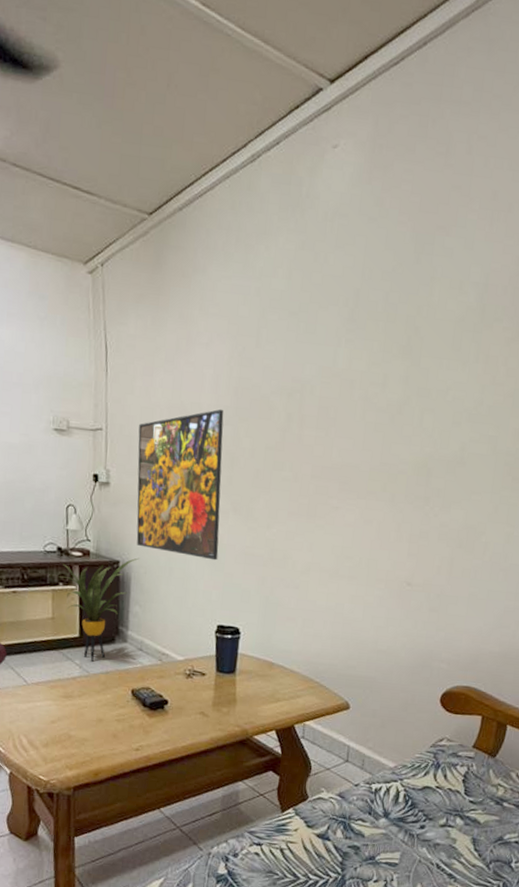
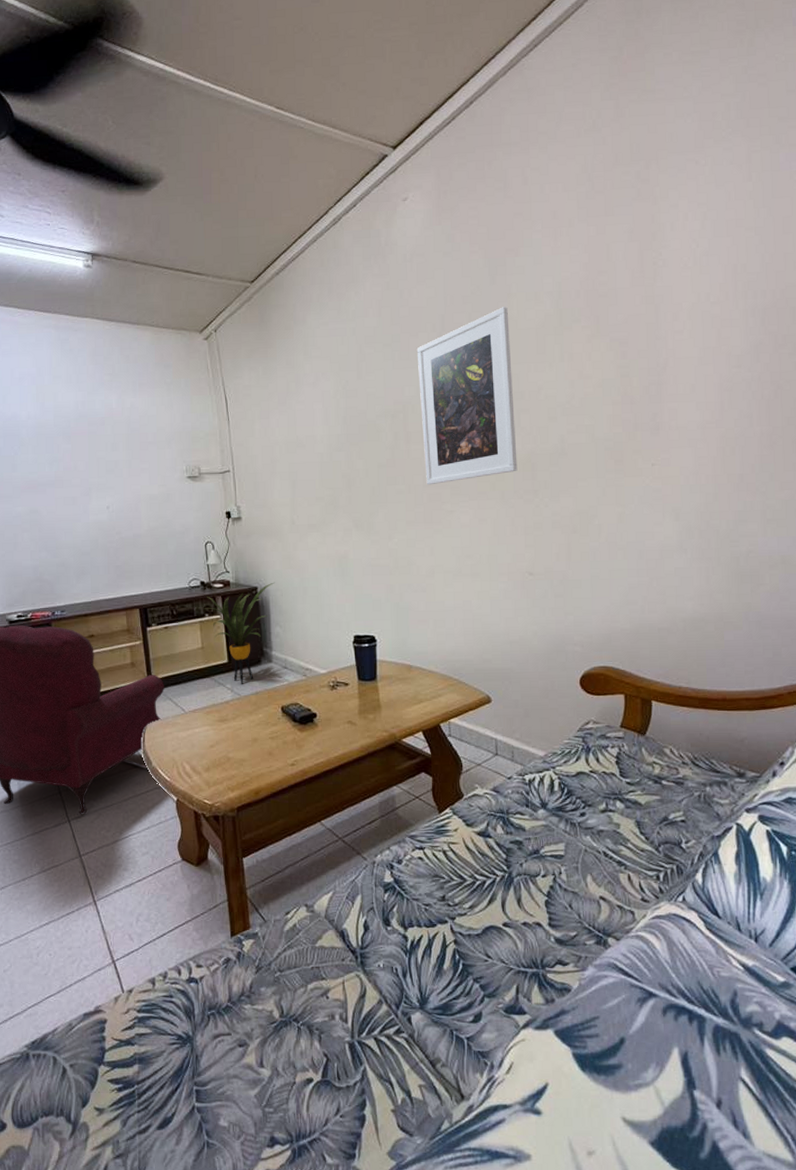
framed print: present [136,409,224,561] -> none [262,437,347,576]
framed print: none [314,291,429,477] -> present [416,307,518,485]

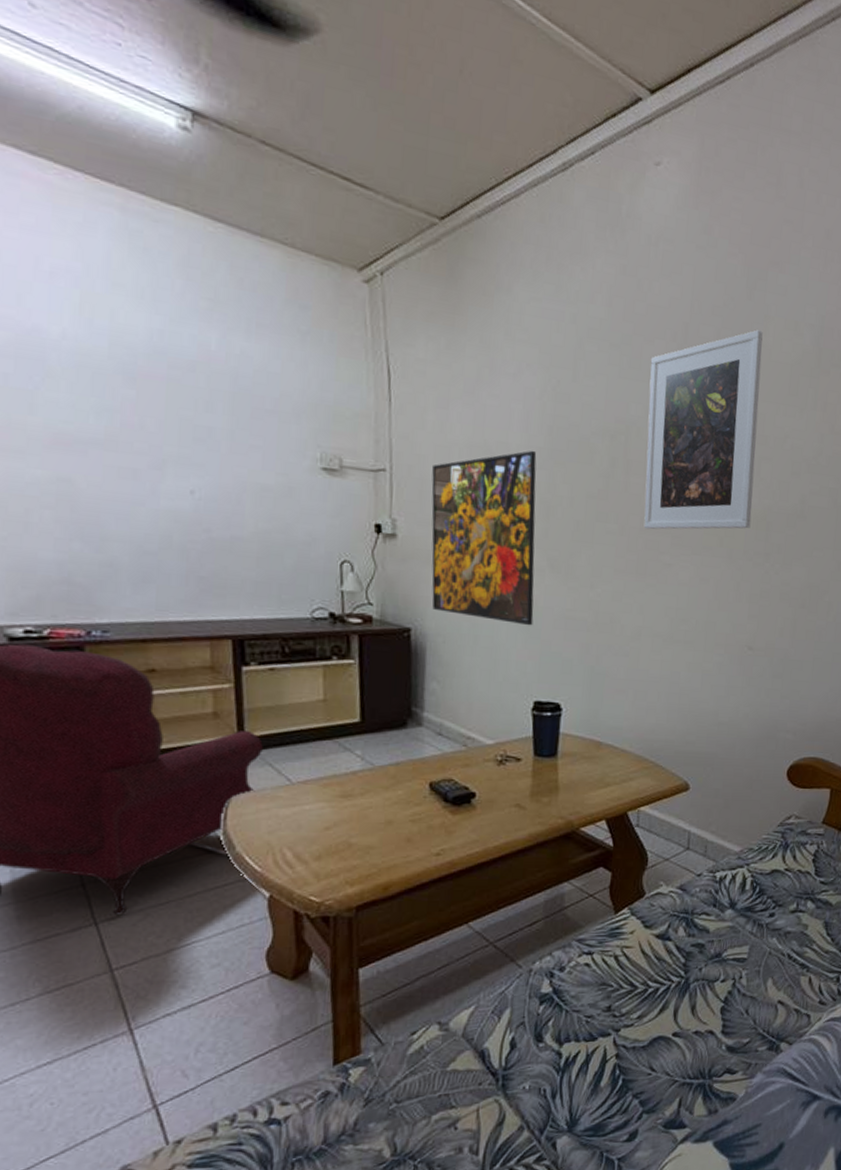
house plant: present [204,582,275,684] -> none [331,624,436,751]
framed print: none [262,437,347,576] -> present [431,450,537,626]

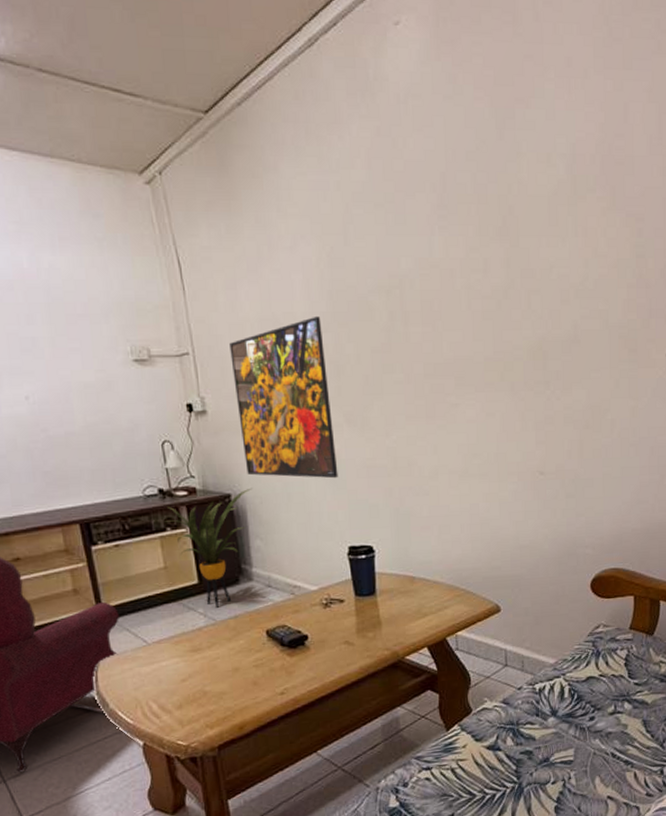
house plant: none [331,624,436,751] -> present [165,487,252,608]
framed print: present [643,330,763,530] -> none [414,168,528,374]

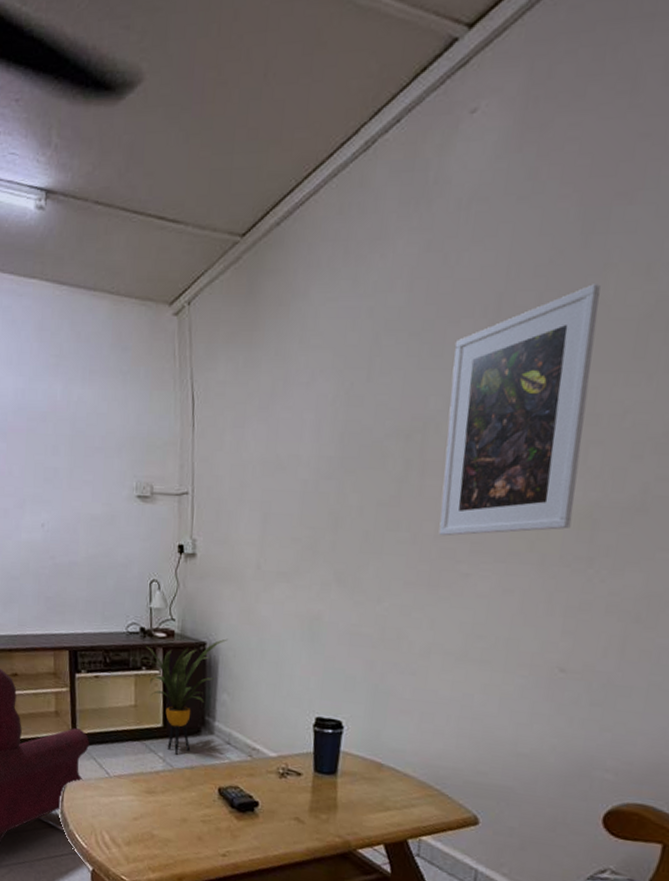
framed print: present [229,315,338,479] -> none [225,460,327,642]
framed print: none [414,168,528,374] -> present [438,284,601,536]

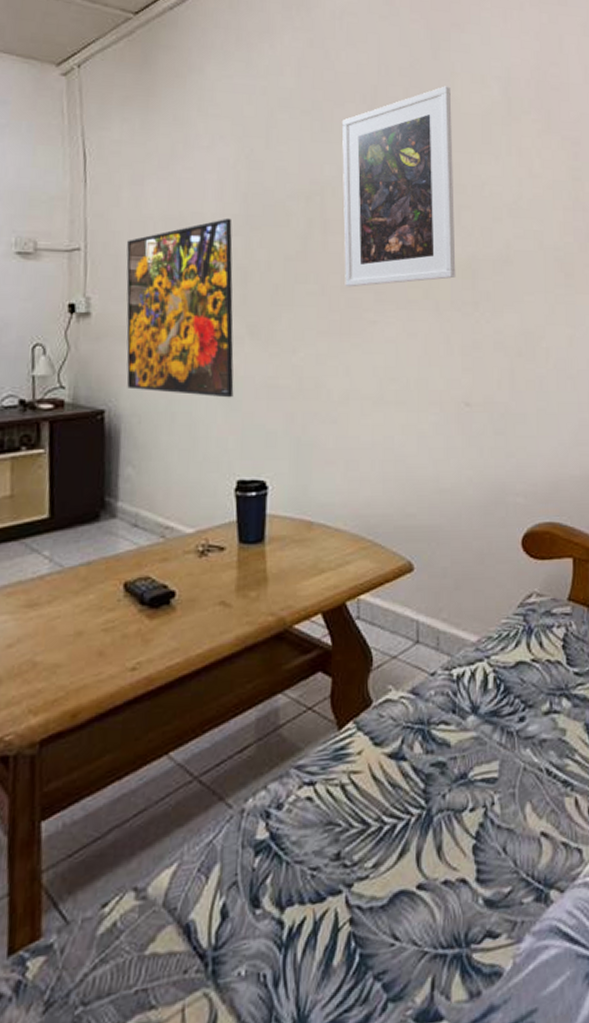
house plant: present [141,638,228,755] -> none [20,404,131,550]
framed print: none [225,460,327,642] -> present [126,218,234,398]

